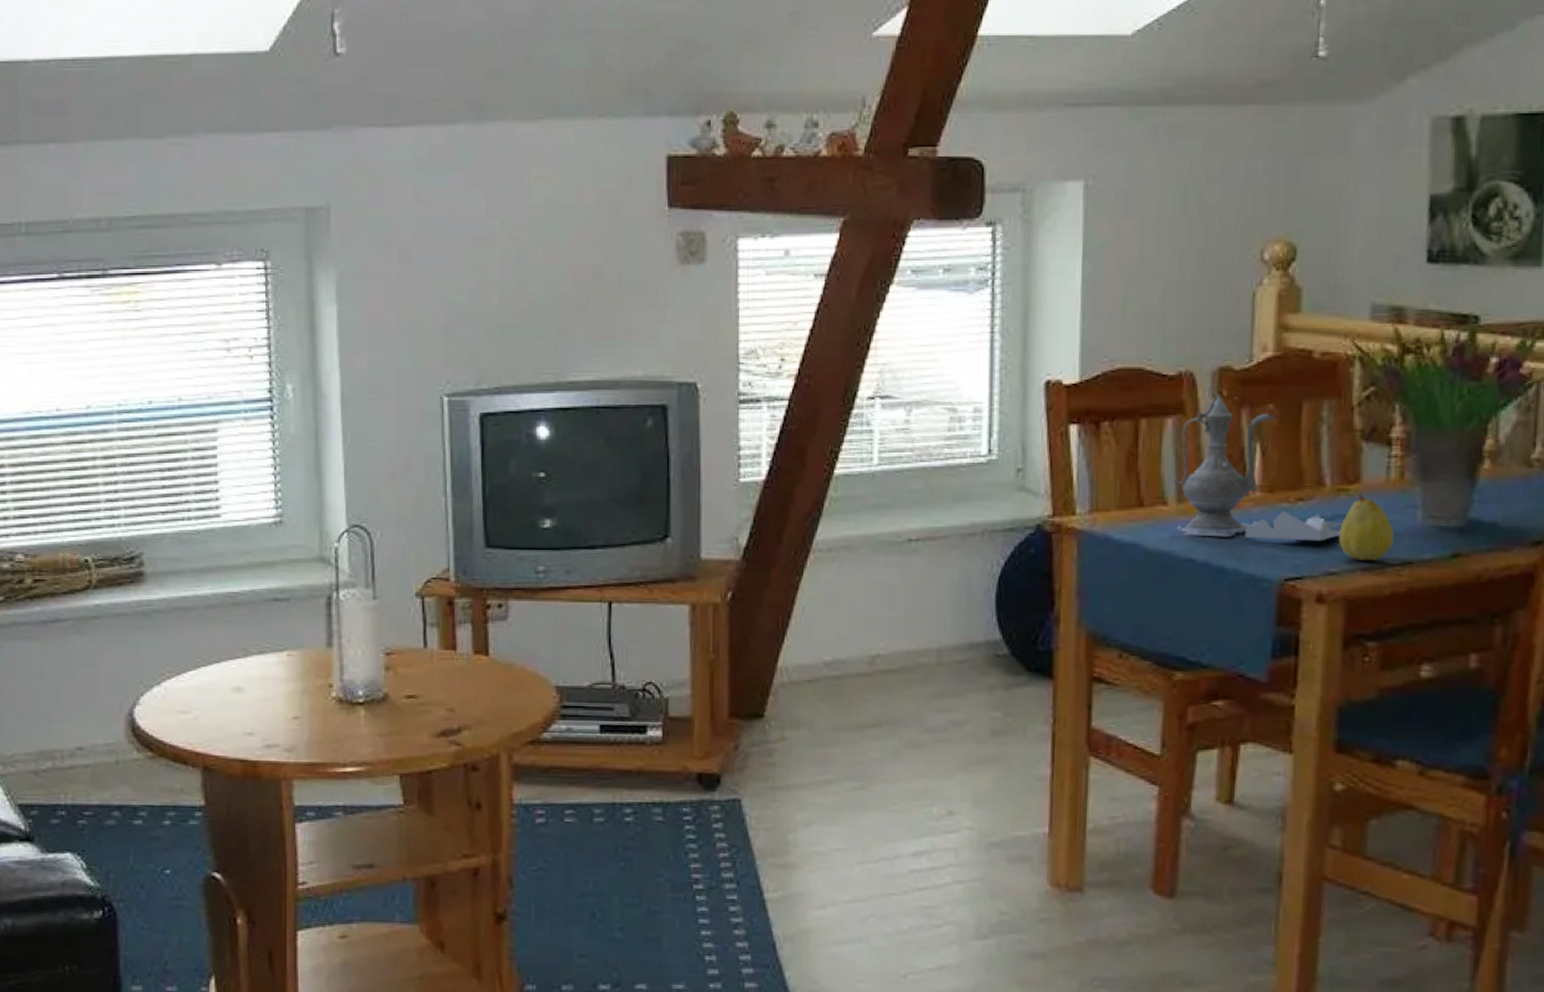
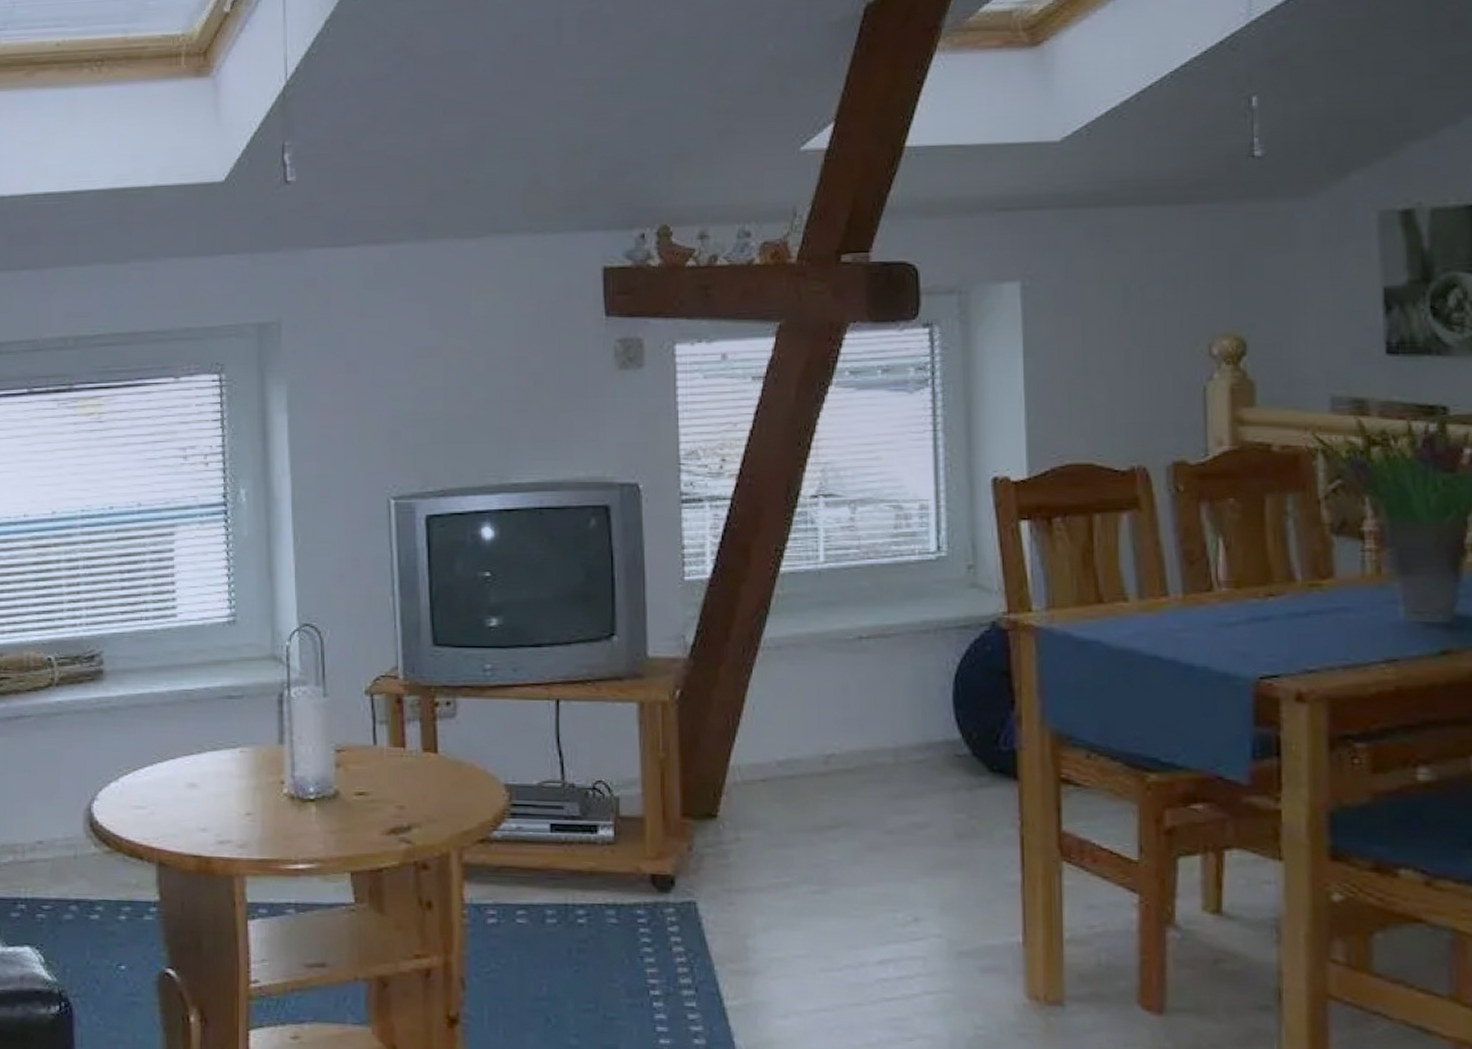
teapot: present [1173,394,1343,542] -> none [1133,489,1318,638]
fruit: present [1339,493,1395,561] -> none [1315,588,1376,659]

